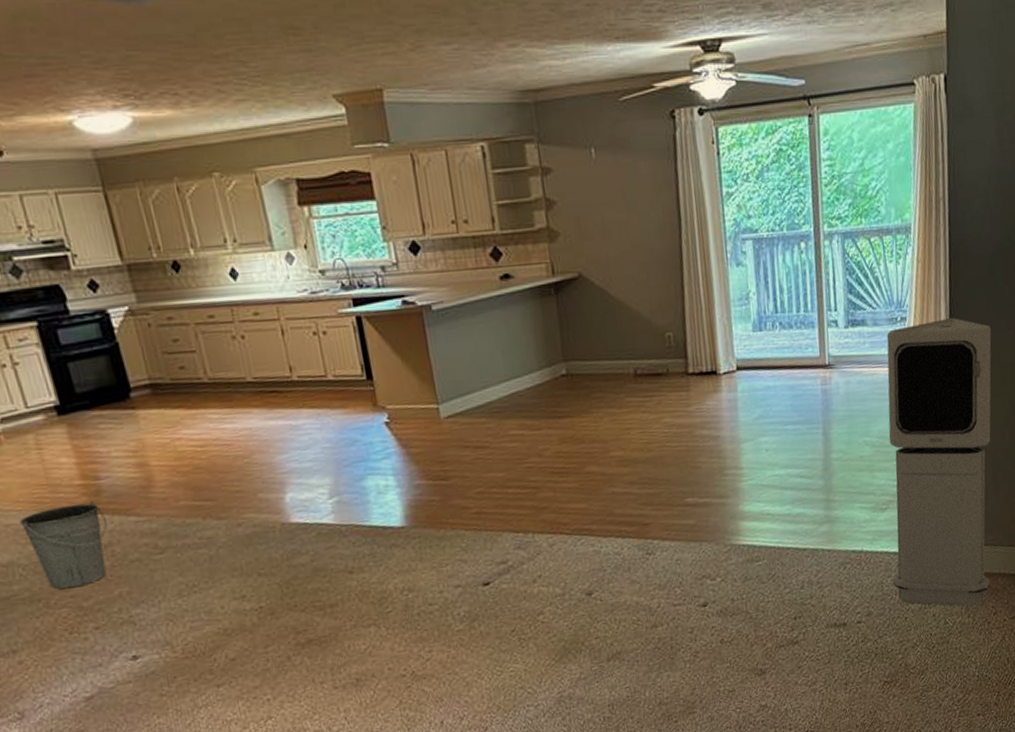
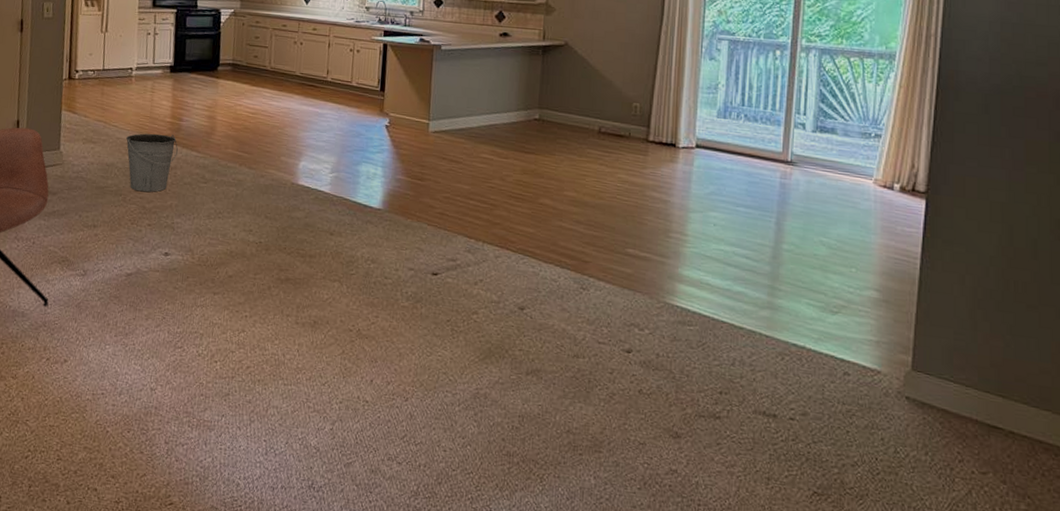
air purifier: present [886,318,992,607] -> none [836,143,980,445]

